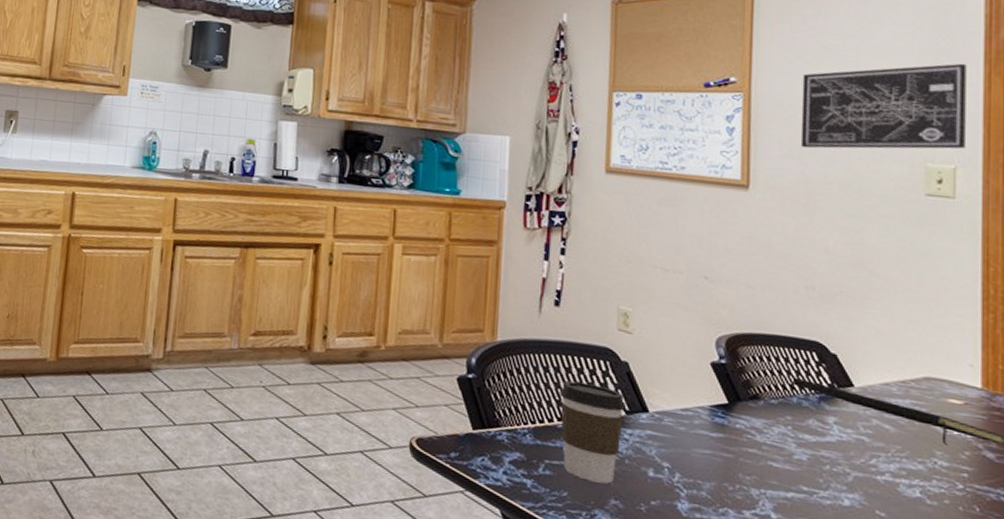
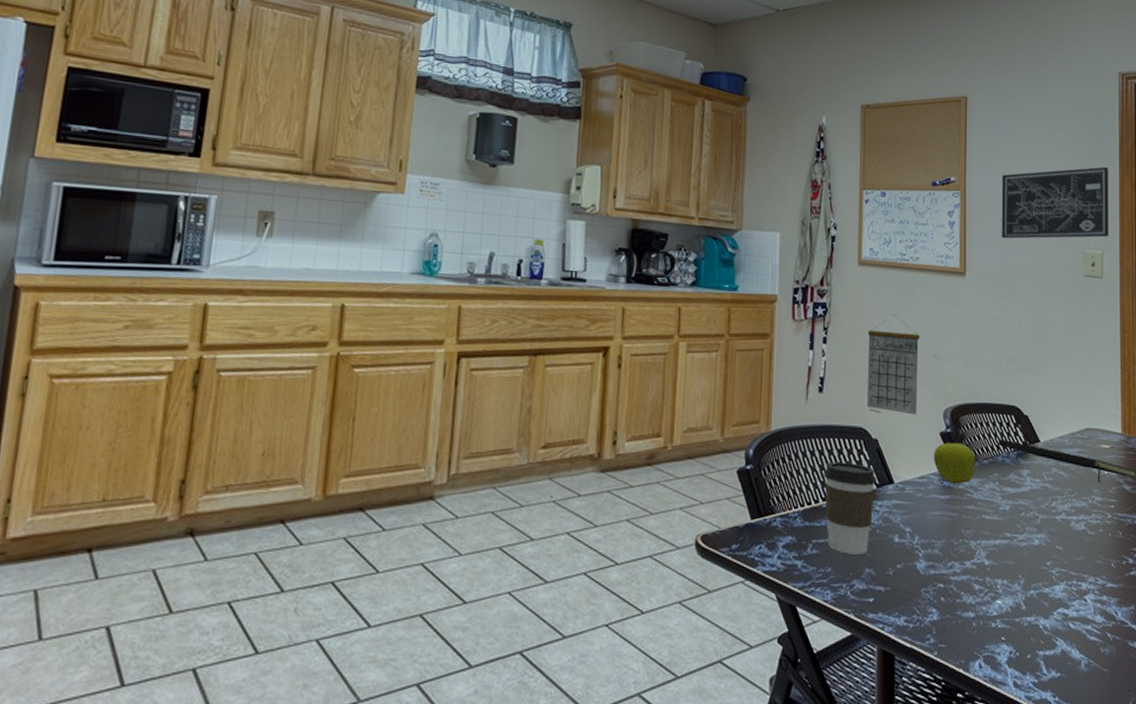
calendar: none [615,228,686,340] -> present [867,315,920,415]
fruit: none [701,373,760,423] -> present [933,441,976,484]

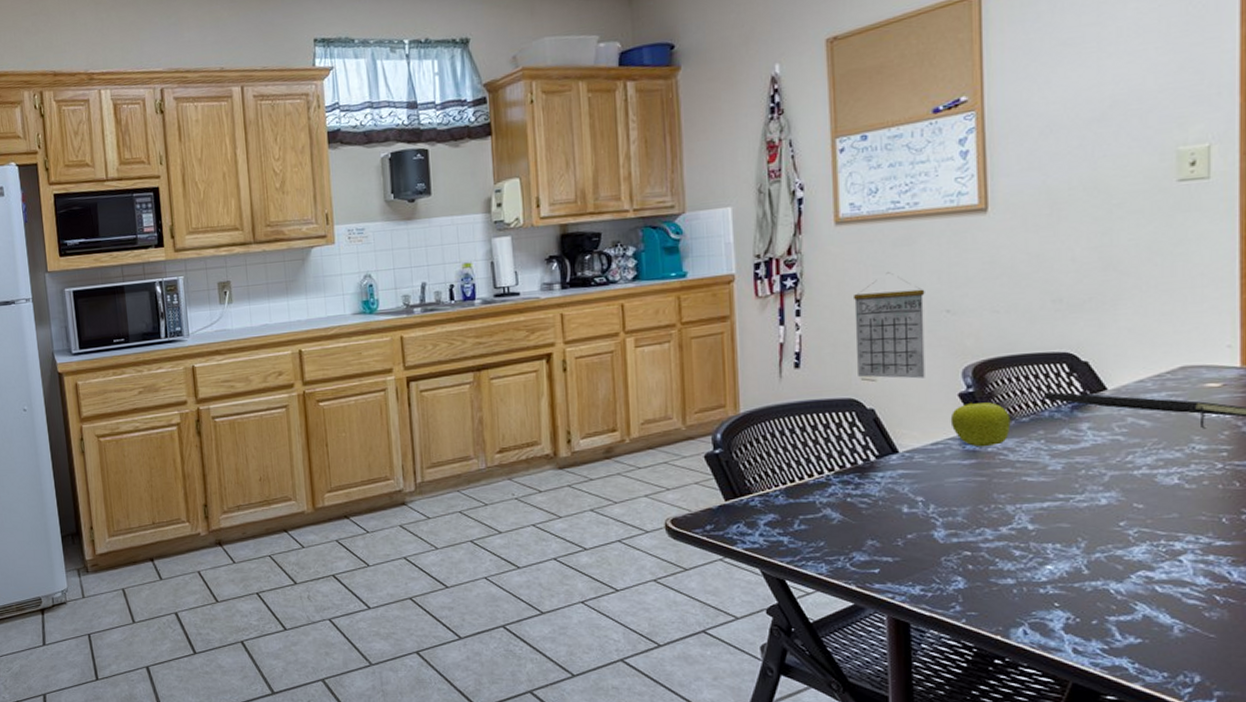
coffee cup: present [824,462,876,555] -> none [808,436,875,528]
wall art: present [1001,166,1108,239] -> none [1039,29,1221,157]

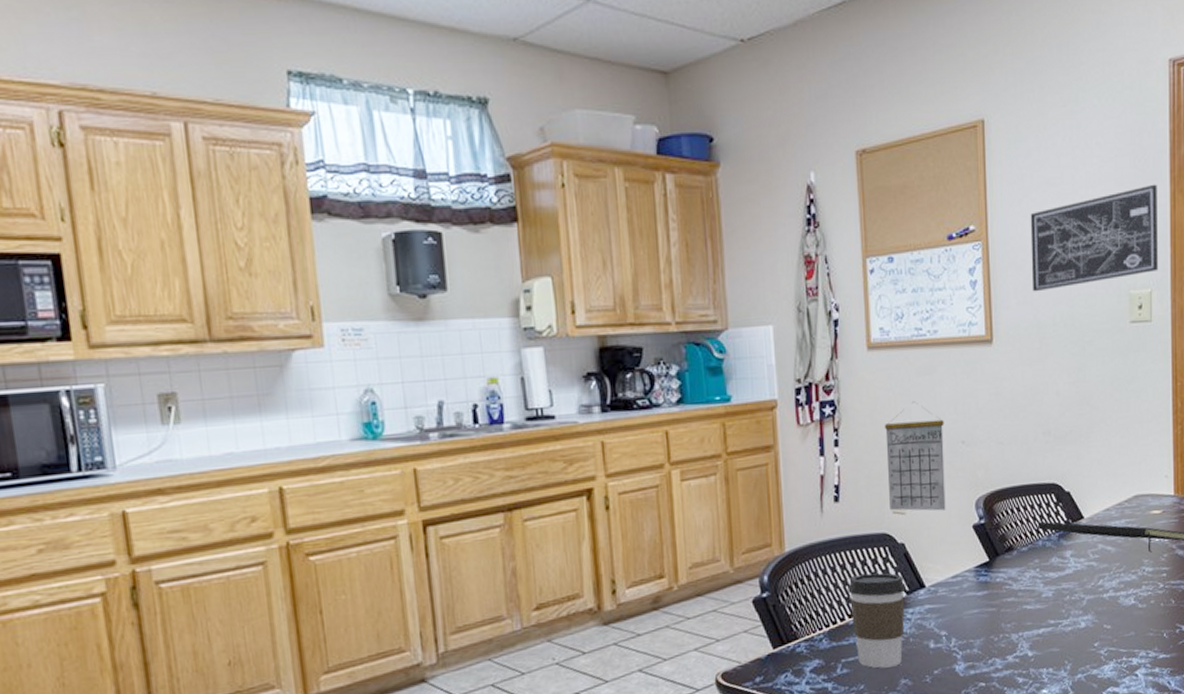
coffee cup: none [808,436,875,528] -> present [848,573,906,668]
fruit: present [950,402,1011,447] -> none [966,533,1014,578]
wall art: none [1039,29,1221,157] -> present [1030,184,1158,292]

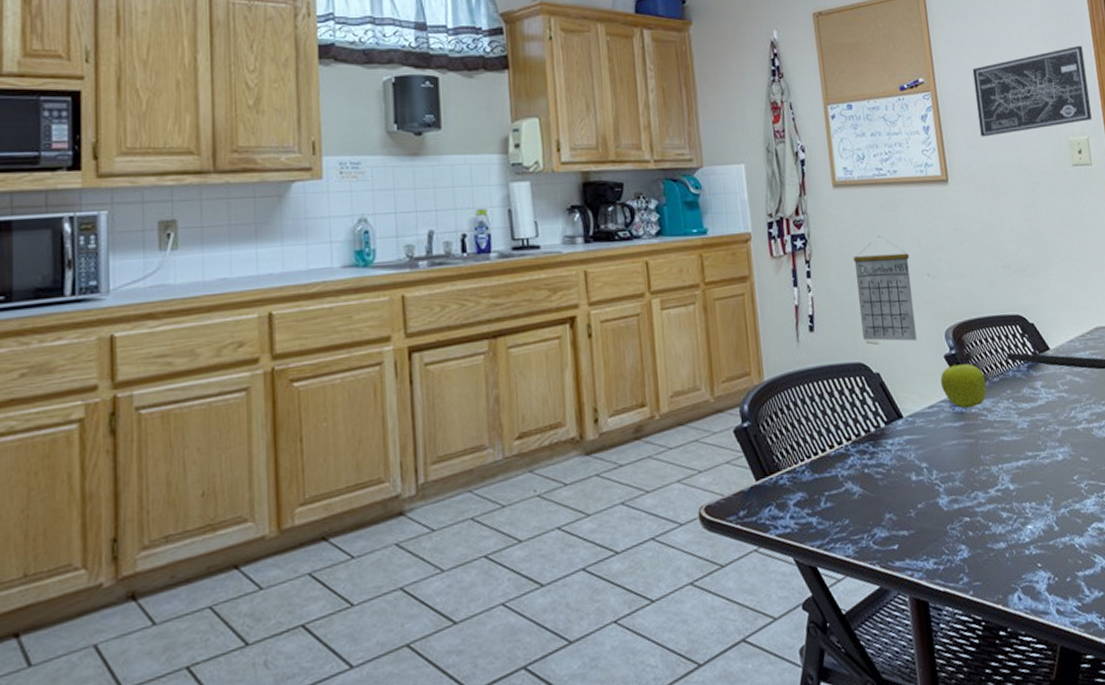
coffee cup: present [848,573,906,668] -> none [827,402,886,502]
fruit: none [966,533,1014,578] -> present [940,363,987,409]

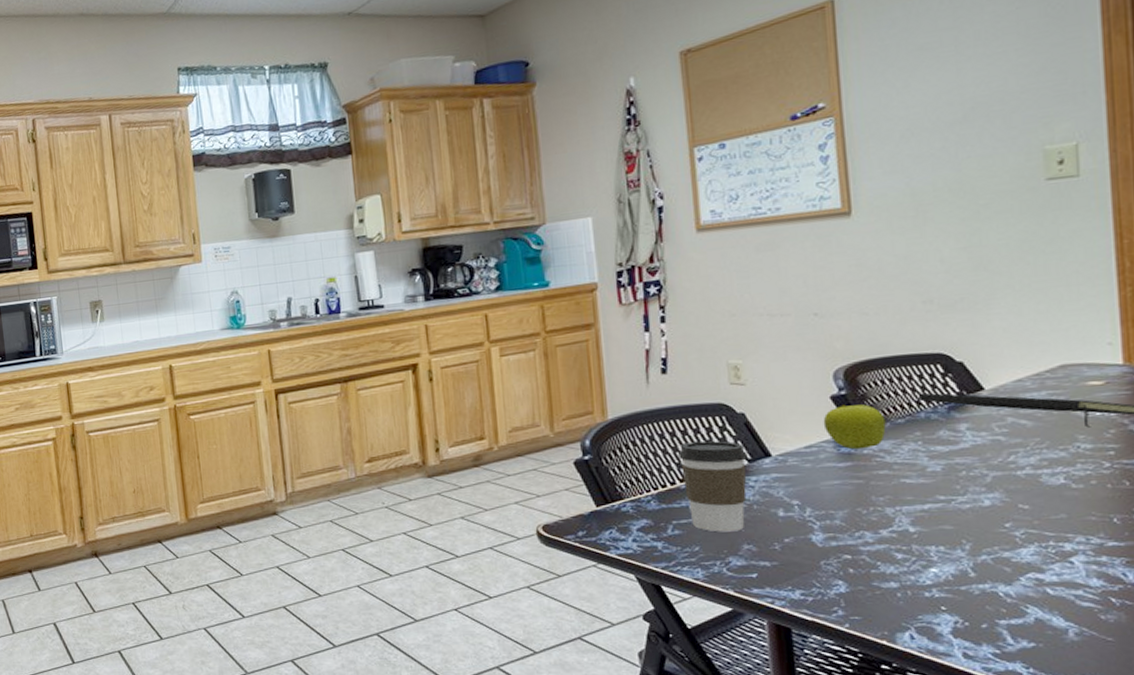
coffee cup: none [827,402,886,502] -> present [678,441,747,532]
calendar: present [853,236,917,341] -> none [717,277,795,382]
wall art: present [972,45,1092,137] -> none [897,29,1087,160]

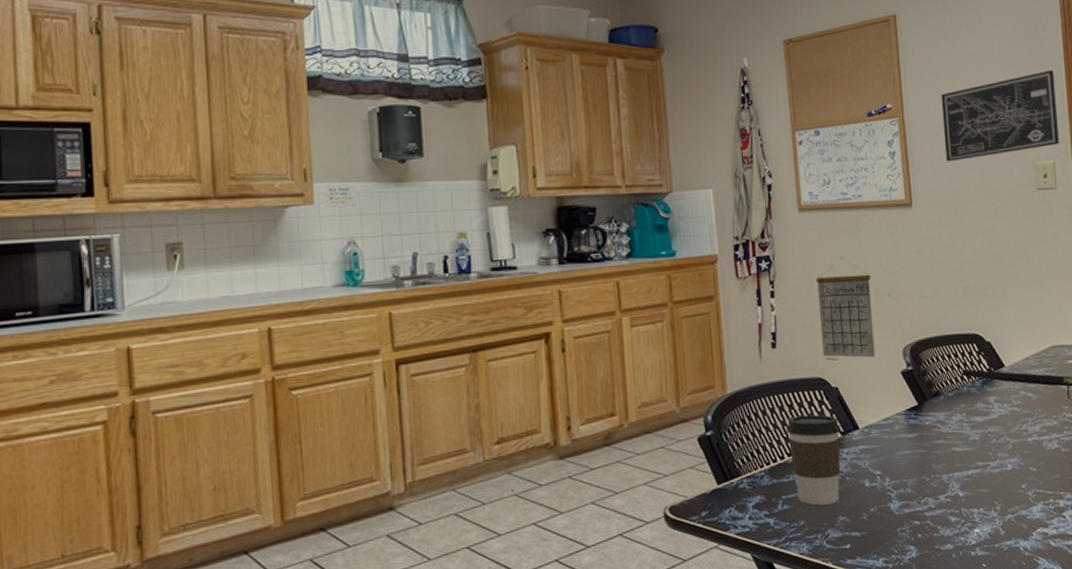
calendar: none [717,277,795,382] -> present [815,258,876,358]
fruit: present [823,404,886,450] -> none [896,379,941,421]
wall art: none [897,29,1087,160] -> present [941,69,1059,162]

